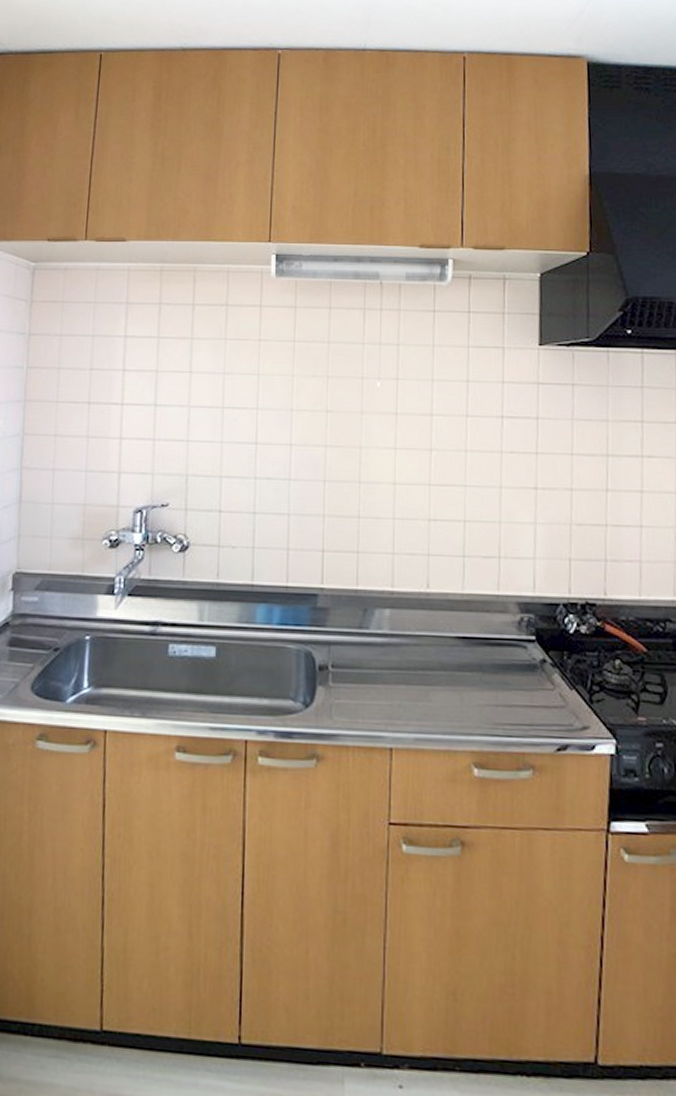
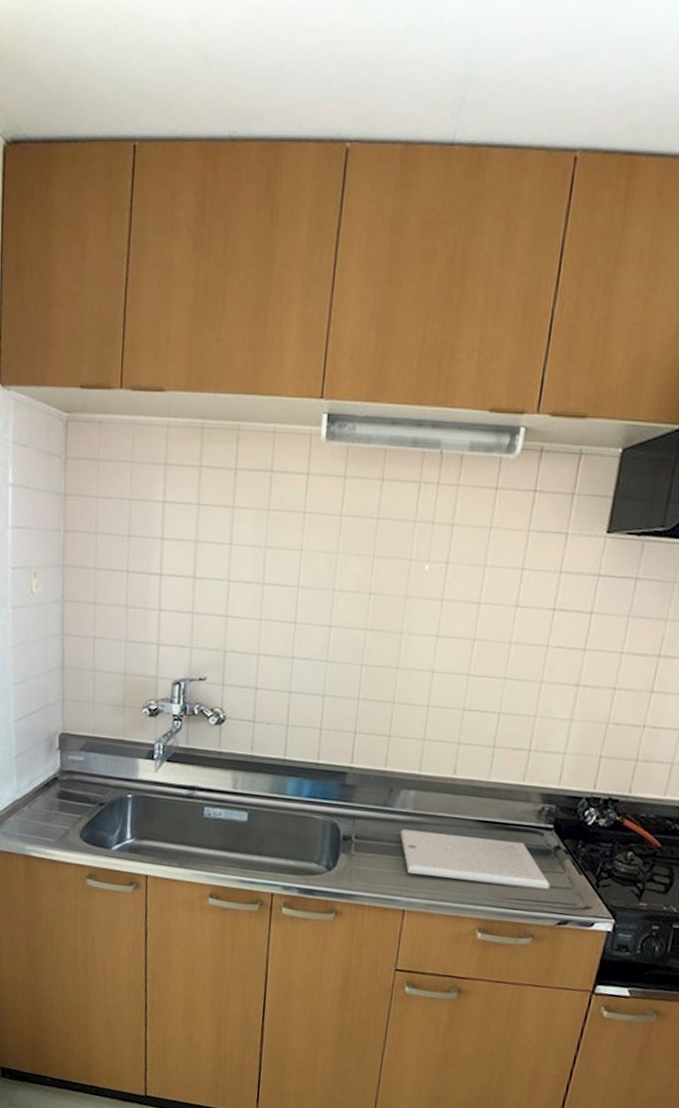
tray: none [378,653,542,711] -> present [399,829,550,890]

